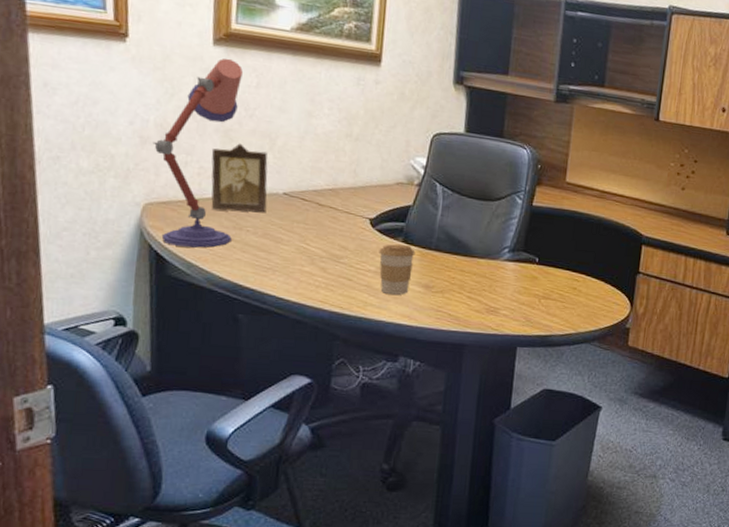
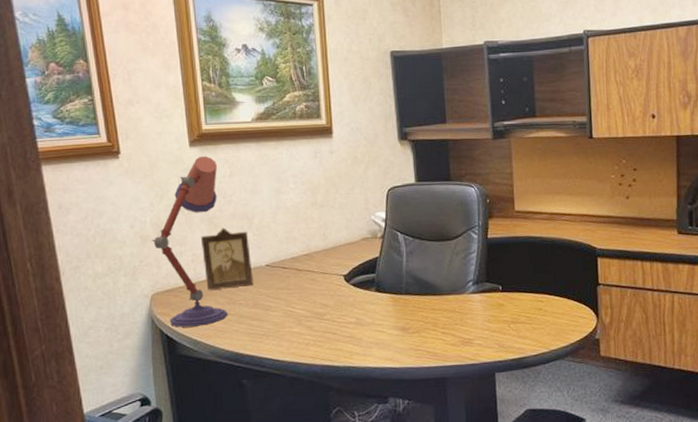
coffee cup: present [378,244,415,295] -> none [356,294,389,341]

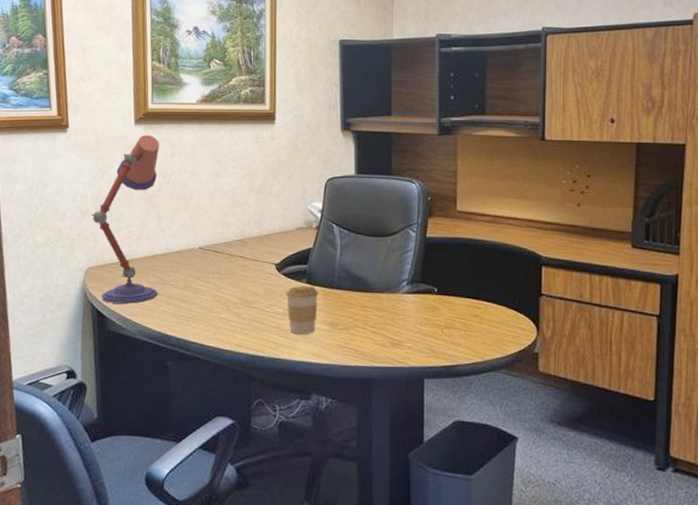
photo frame: present [200,228,254,291] -> none [137,207,186,269]
coffee cup: none [356,294,389,341] -> present [285,286,319,334]

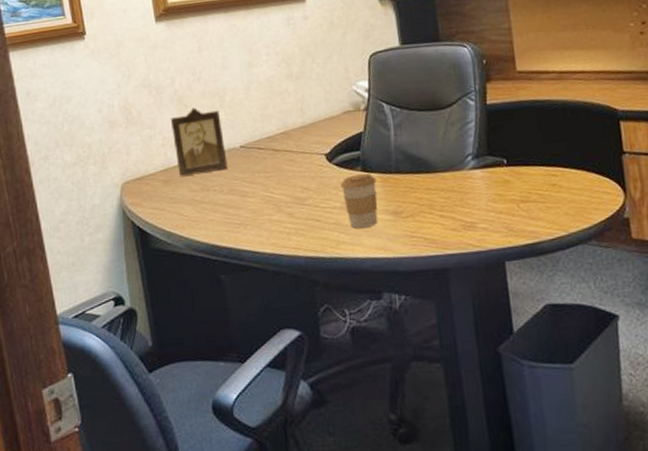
desk lamp: present [91,134,160,304] -> none [120,30,202,218]
photo frame: none [137,207,186,269] -> present [170,107,228,177]

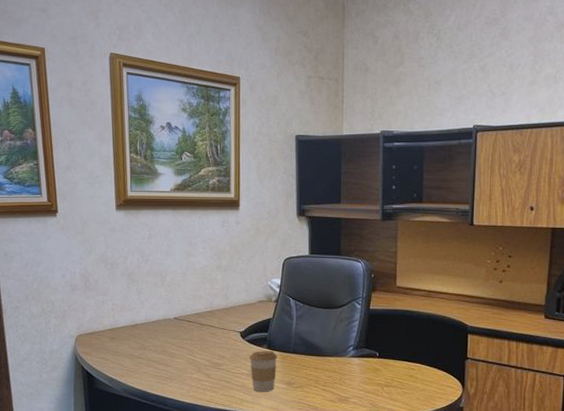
photo frame: present [170,107,228,177] -> none [120,283,163,336]

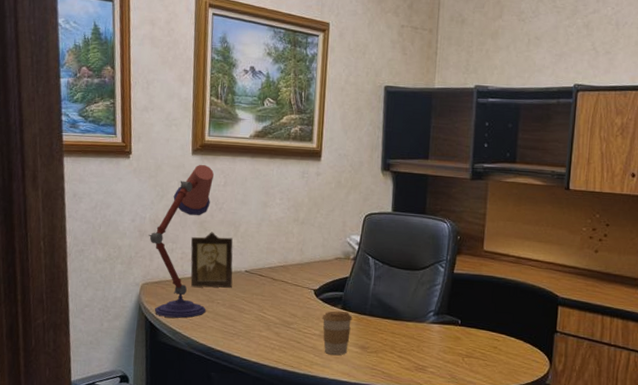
desk lamp: none [79,219,139,366] -> present [148,164,215,318]
photo frame: none [120,283,163,336] -> present [190,232,233,288]

